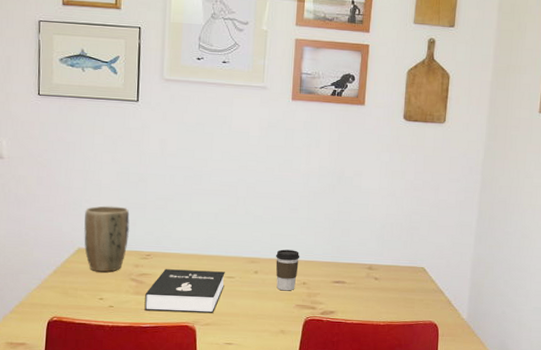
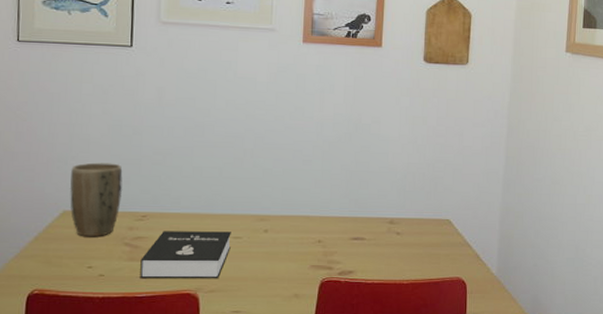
coffee cup: present [275,249,300,291] -> none [287,205,315,251]

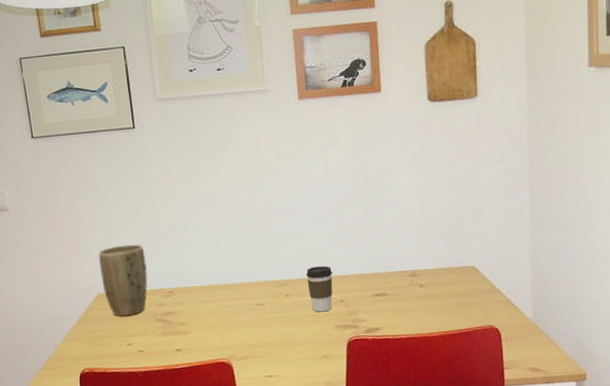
booklet: present [140,231,231,279] -> none [173,299,256,352]
coffee cup: none [287,205,315,251] -> present [306,266,333,312]

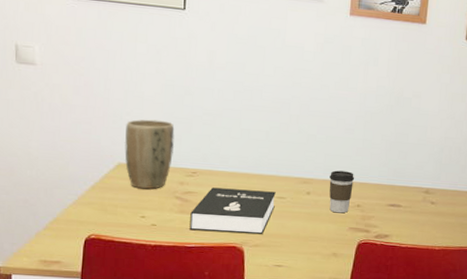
booklet: none [173,299,256,352] -> present [189,187,276,235]

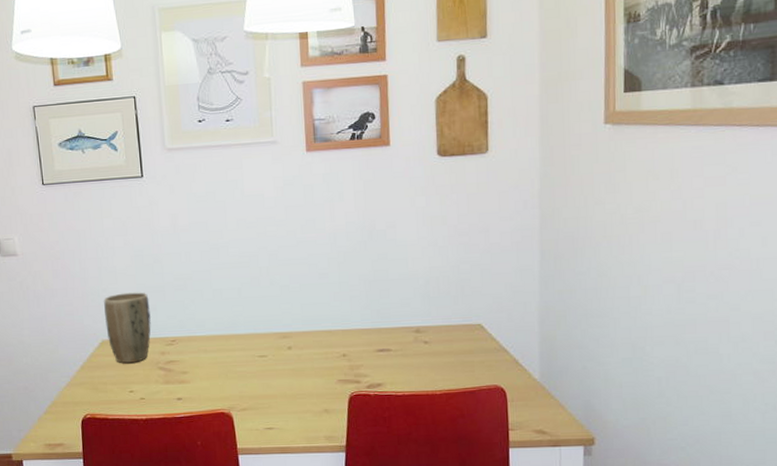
booklet: present [189,187,276,235] -> none [175,351,257,400]
coffee cup: present [329,170,355,213] -> none [309,319,336,366]

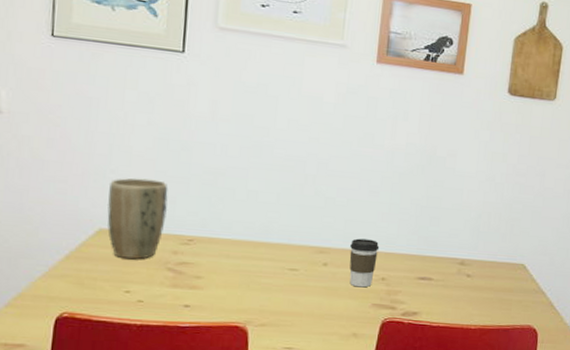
coffee cup: none [309,319,336,366] -> present [349,238,380,288]

